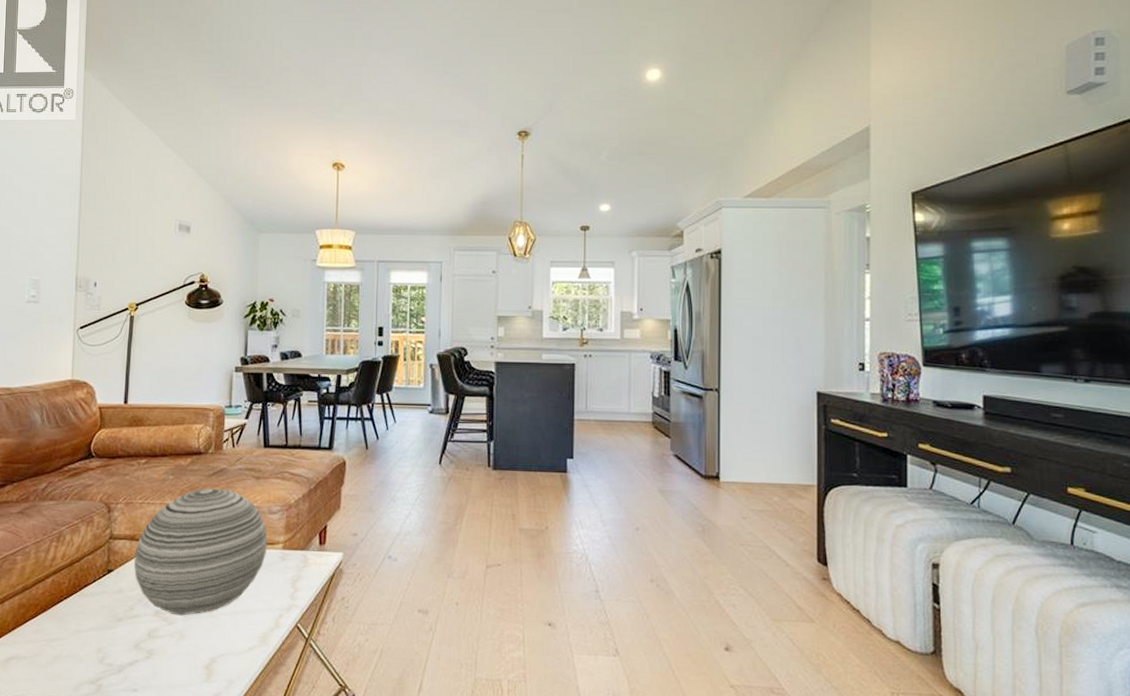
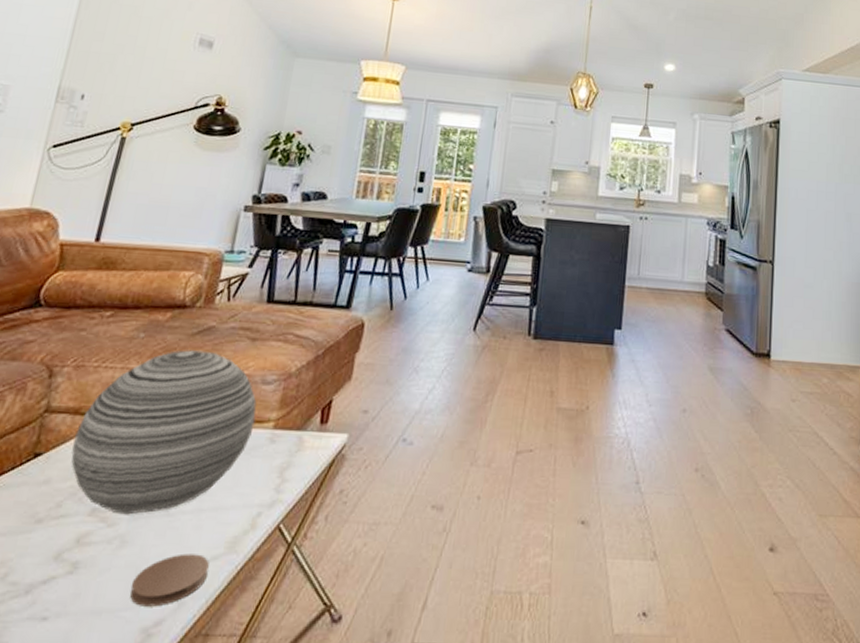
coaster: none [193,645,248,684] -> present [130,553,209,607]

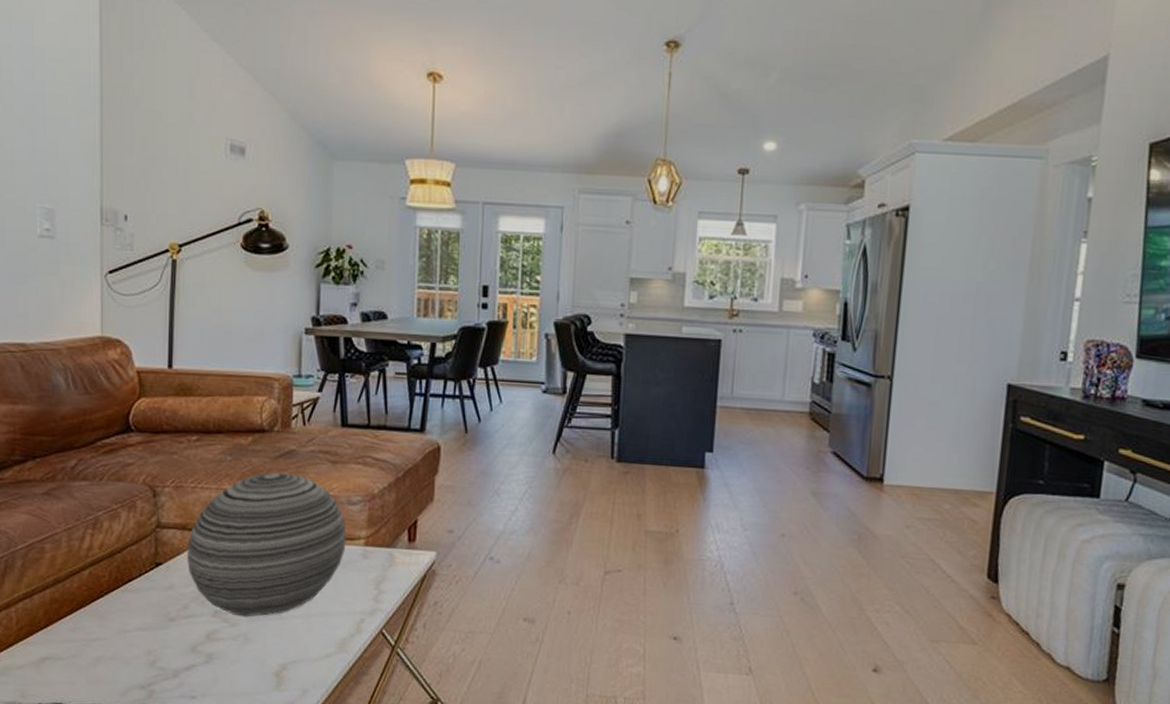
coaster: present [130,553,209,607] -> none [261,651,324,693]

